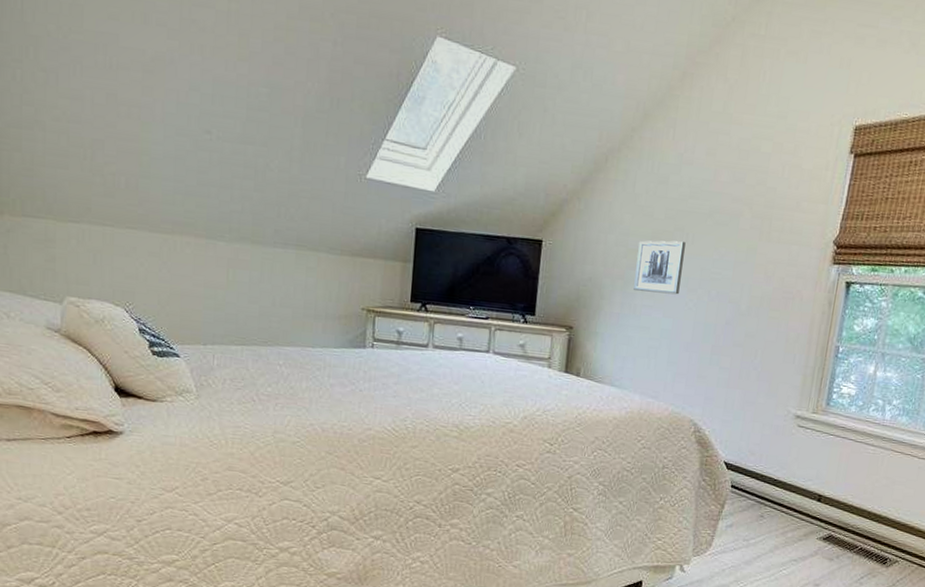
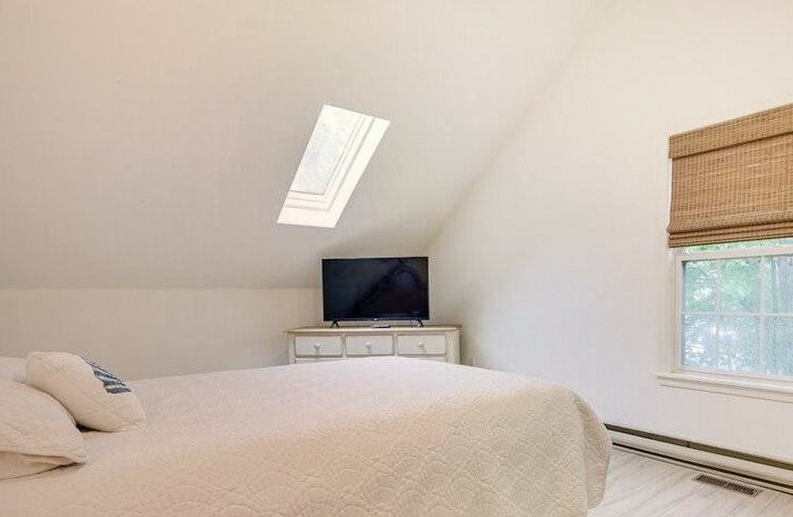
wall art: present [634,240,686,295] -> none [508,245,546,288]

